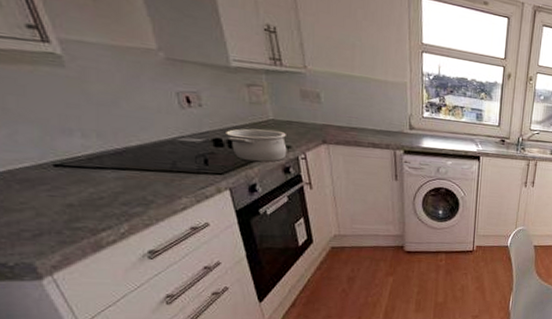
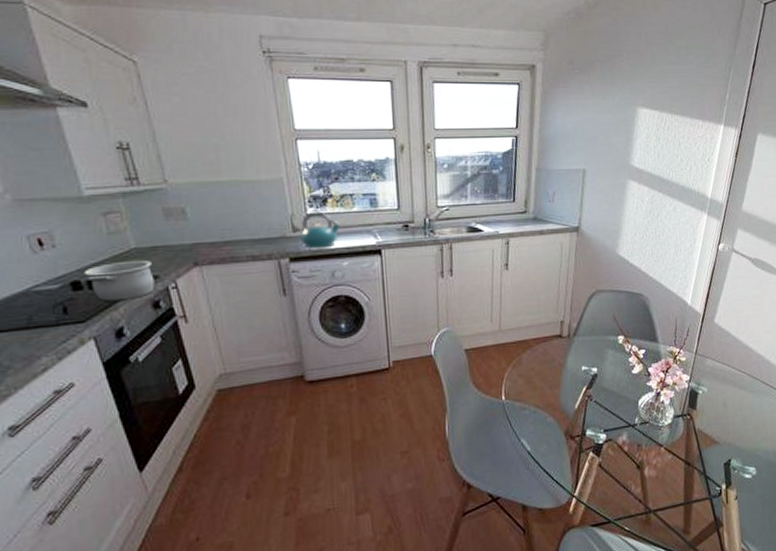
kettle: none [415,115,450,147] -> present [300,210,341,249]

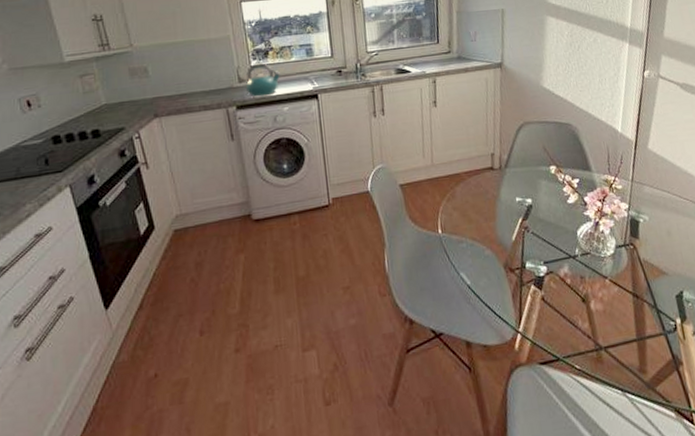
cooking pot: present [84,260,155,302] -> none [63,114,121,153]

